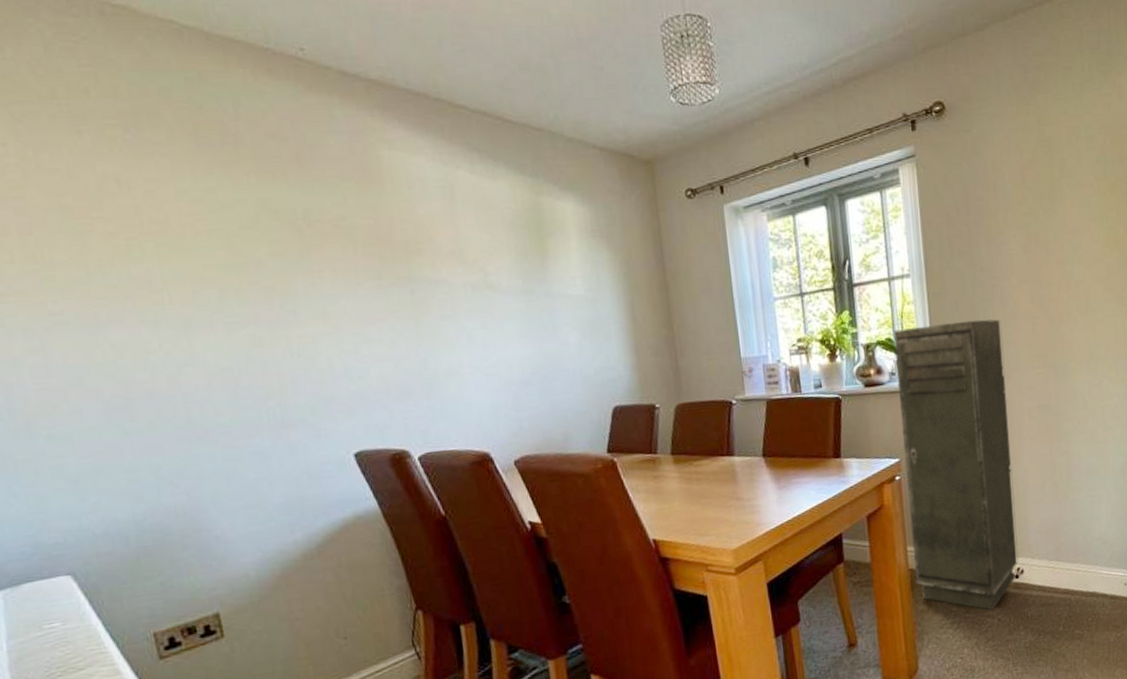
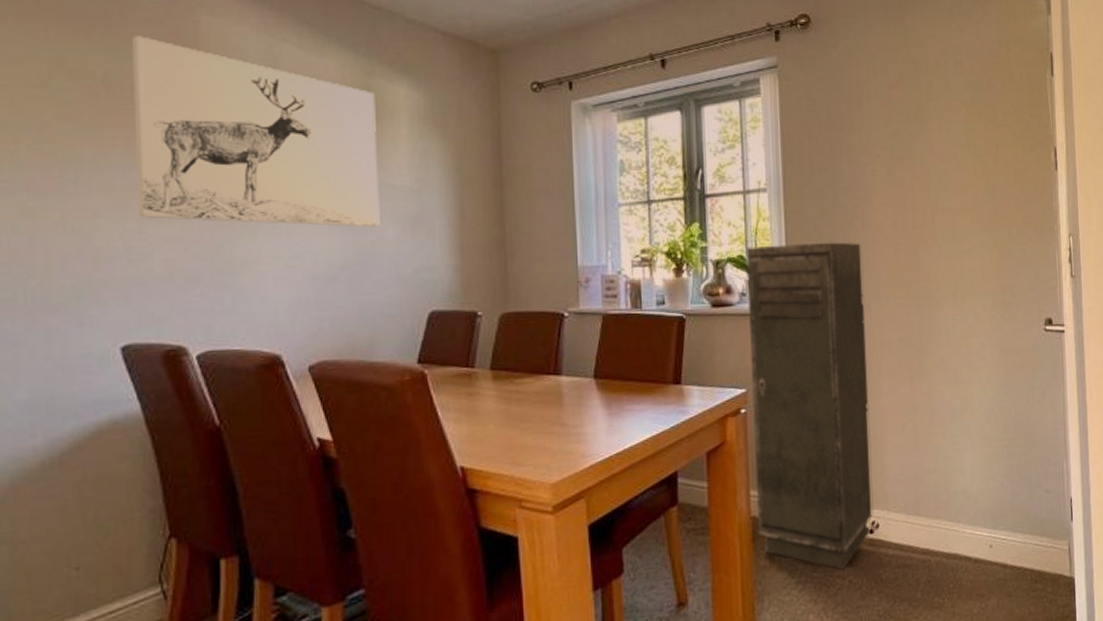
wall art: none [323,173,562,341] -> present [131,35,380,228]

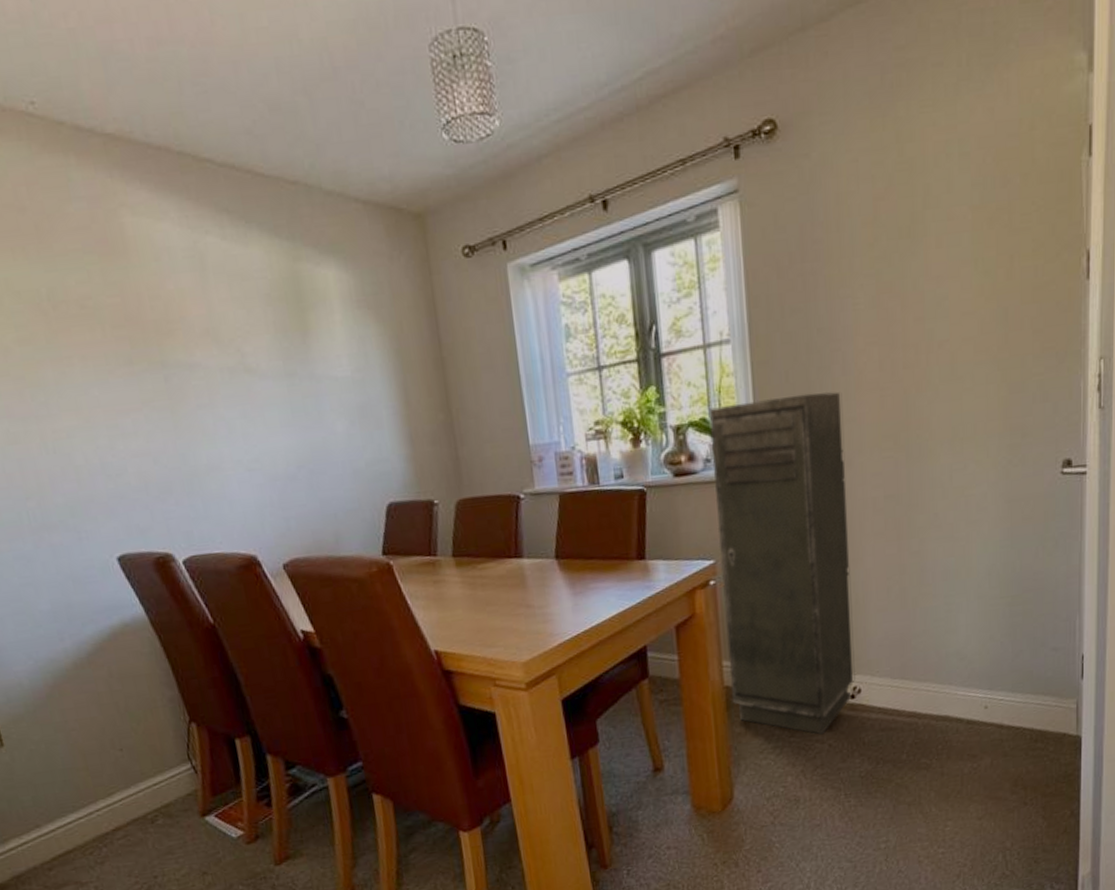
wall art: present [131,35,380,228] -> none [65,247,329,434]

